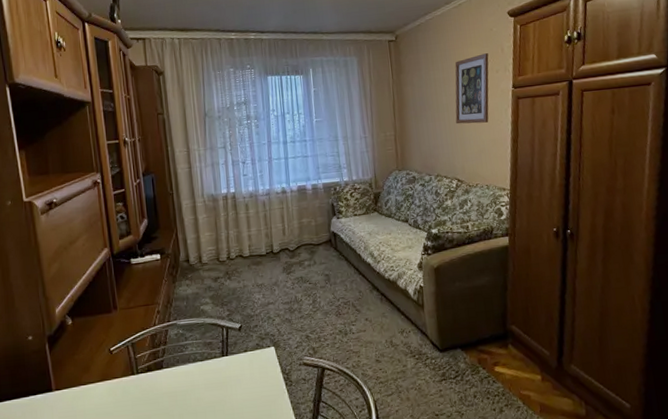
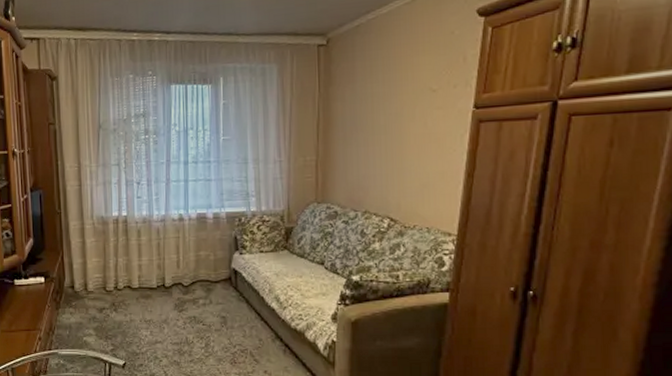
wall art: present [455,53,489,124] -> none [394,63,445,151]

